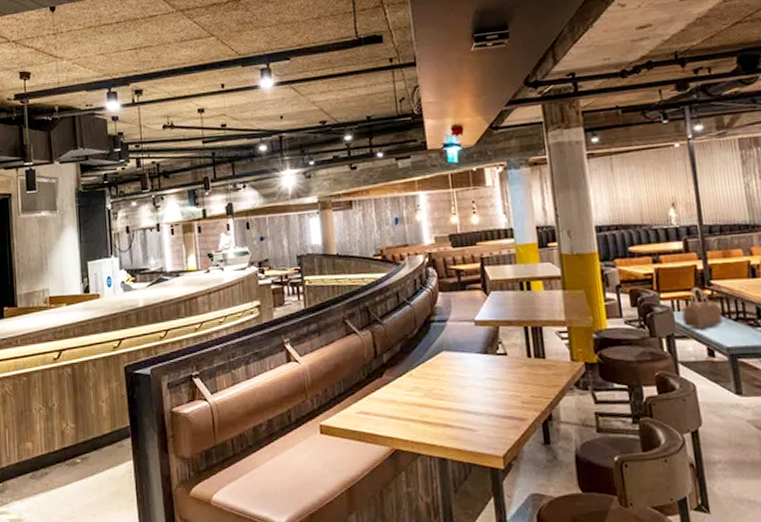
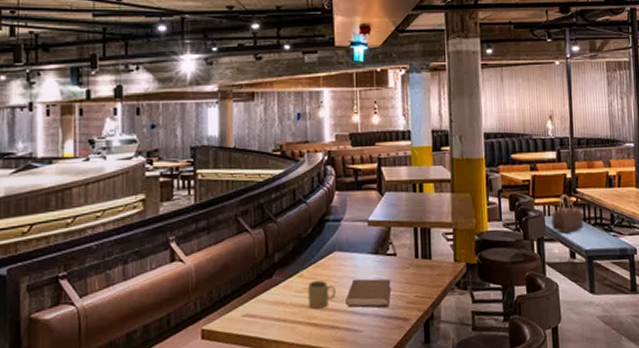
mug: none [417,380,446,408] -> present [307,281,335,309]
book: none [457,378,505,407] -> present [346,278,392,308]

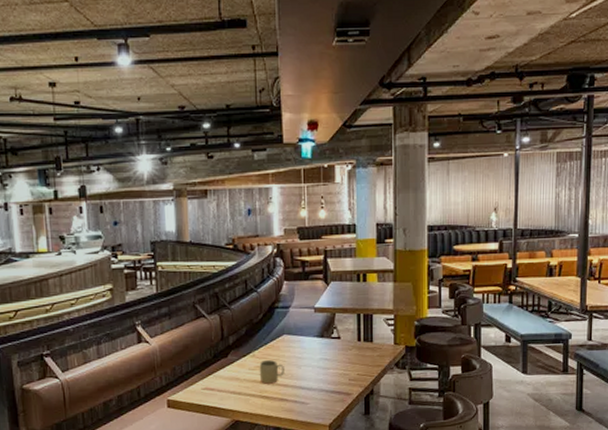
book: present [346,278,392,308] -> none [294,358,335,384]
handbag: present [551,194,584,232] -> none [490,283,521,319]

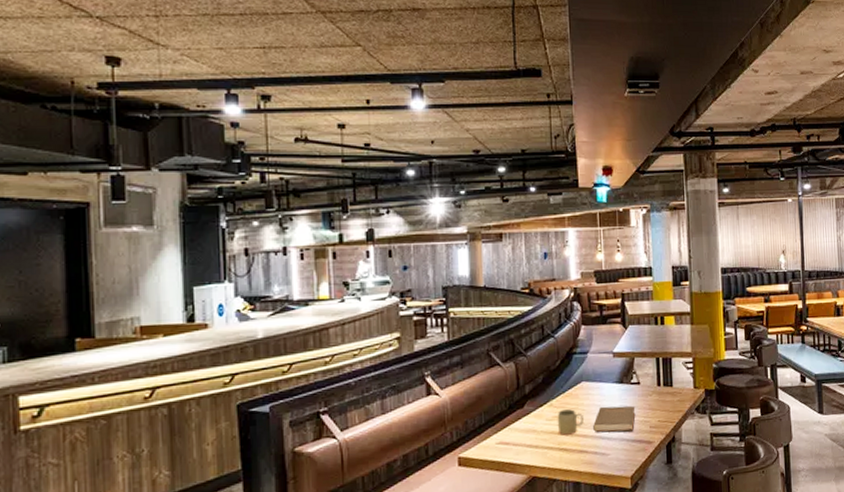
book: none [294,358,335,384] -> present [593,406,636,433]

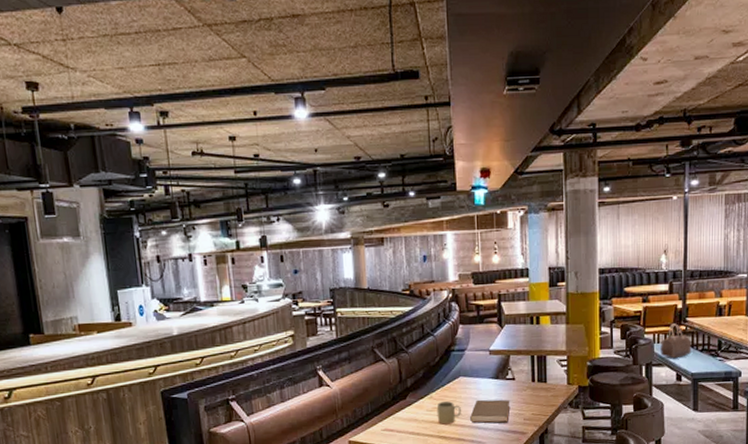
handbag: none [784,324,814,359] -> present [660,323,692,358]

